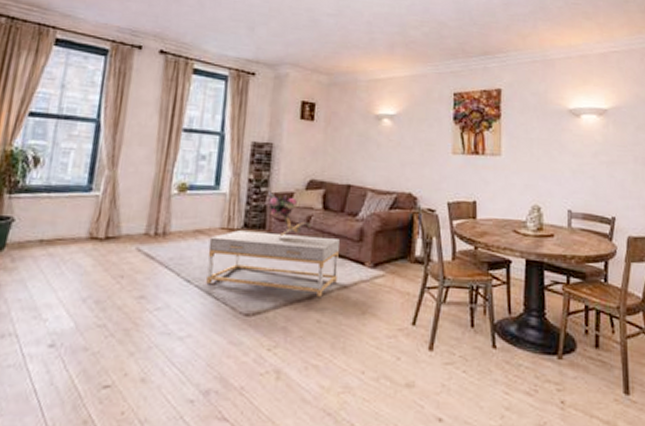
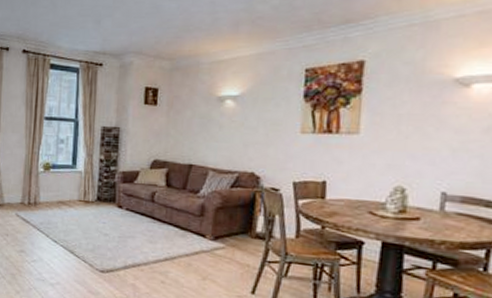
coffee table: present [206,230,339,297] -> none [69,202,182,262]
bouquet: present [267,191,313,239] -> none [116,169,157,211]

